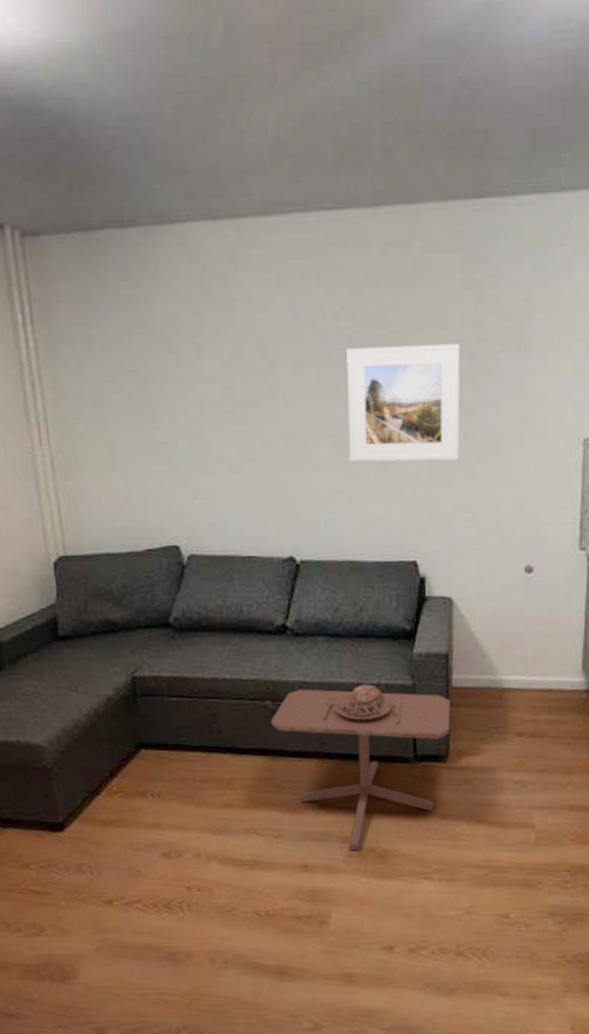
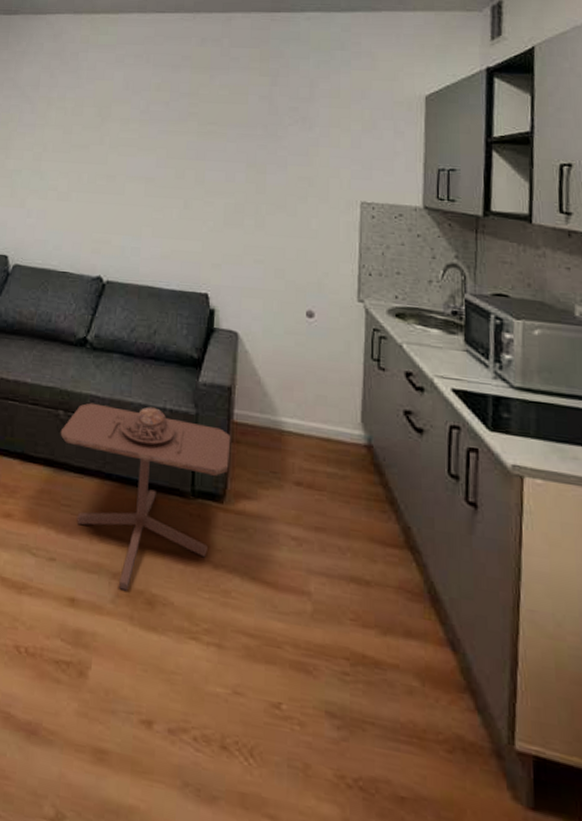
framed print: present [346,344,461,462] -> none [157,112,256,209]

